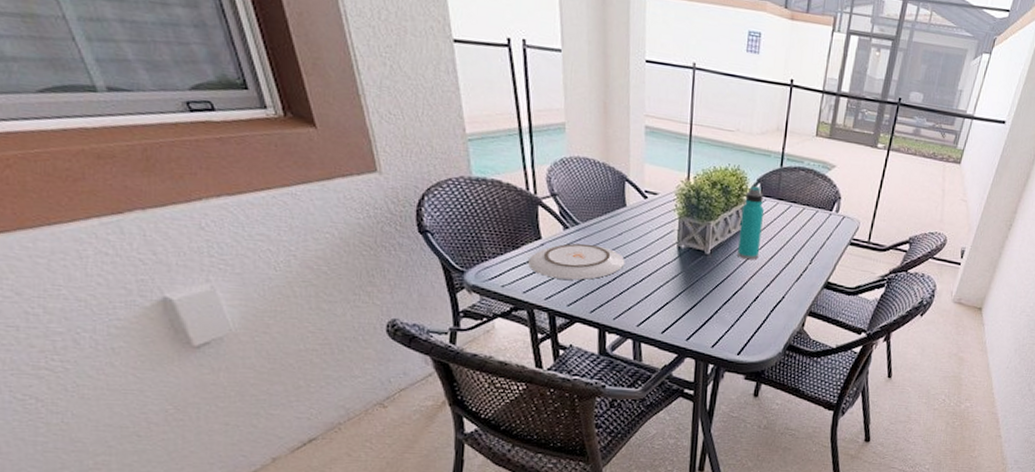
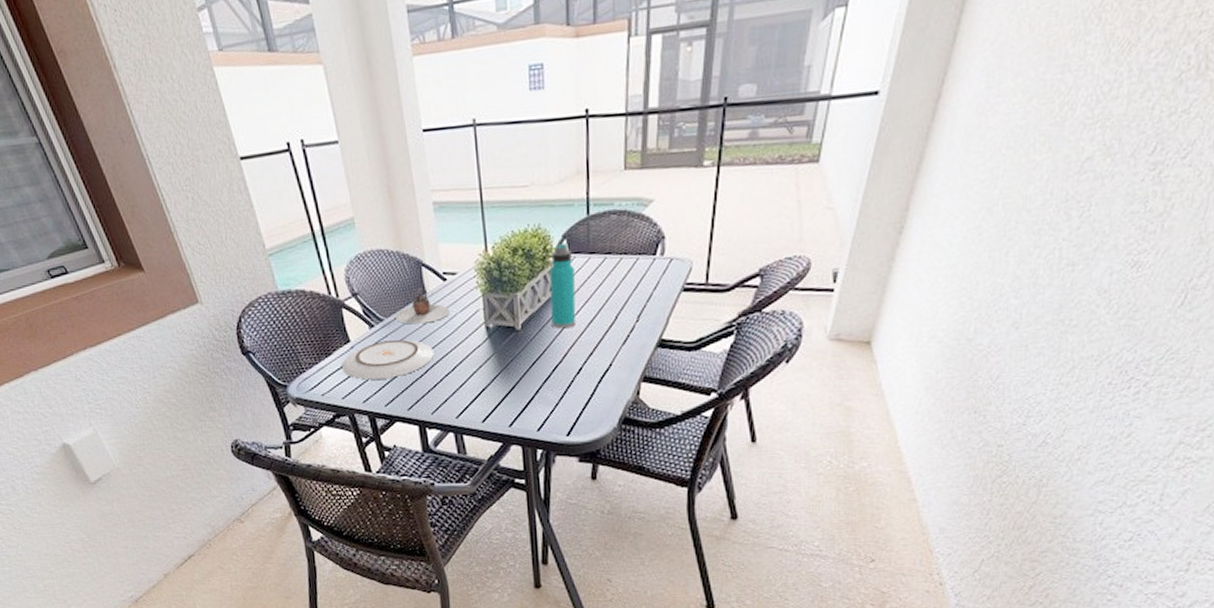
teapot: none [592,201,647,234] -> present [396,288,451,325]

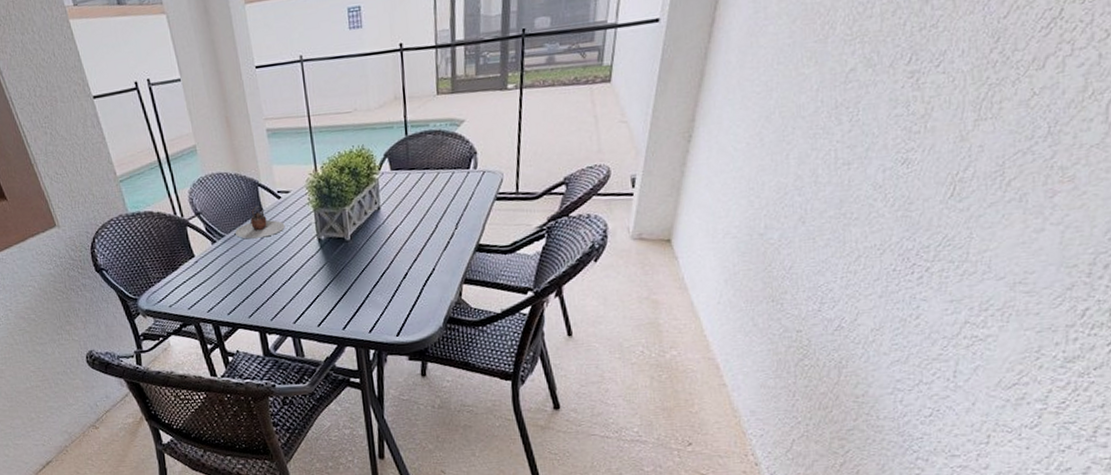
plate: present [342,339,434,380] -> none [187,253,272,291]
water bottle: present [549,243,576,329] -> none [373,161,400,238]

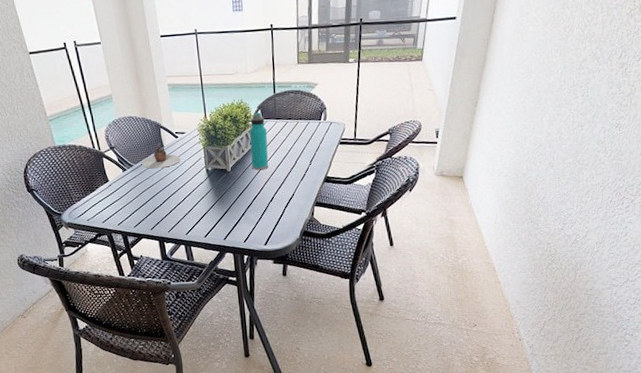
water bottle: none [373,161,400,238] -> present [249,112,269,171]

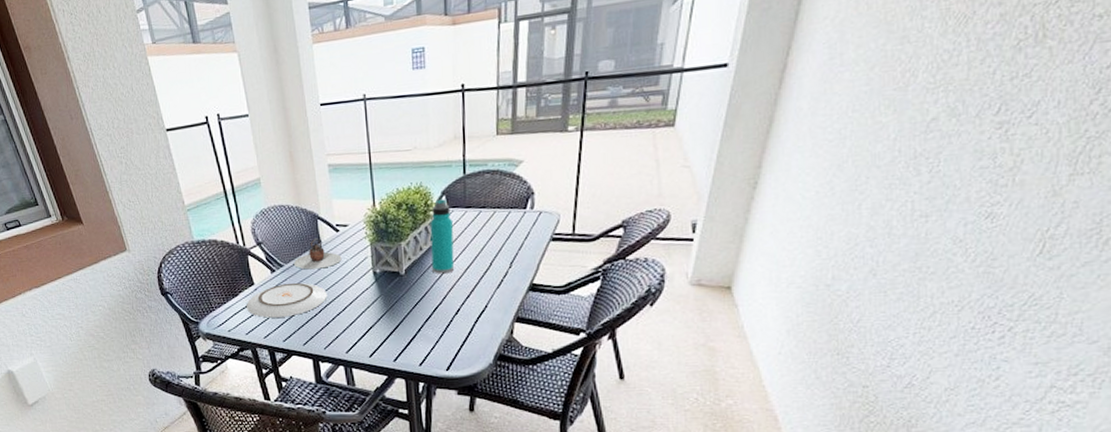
plate: none [102,179,170,209] -> present [246,282,327,318]

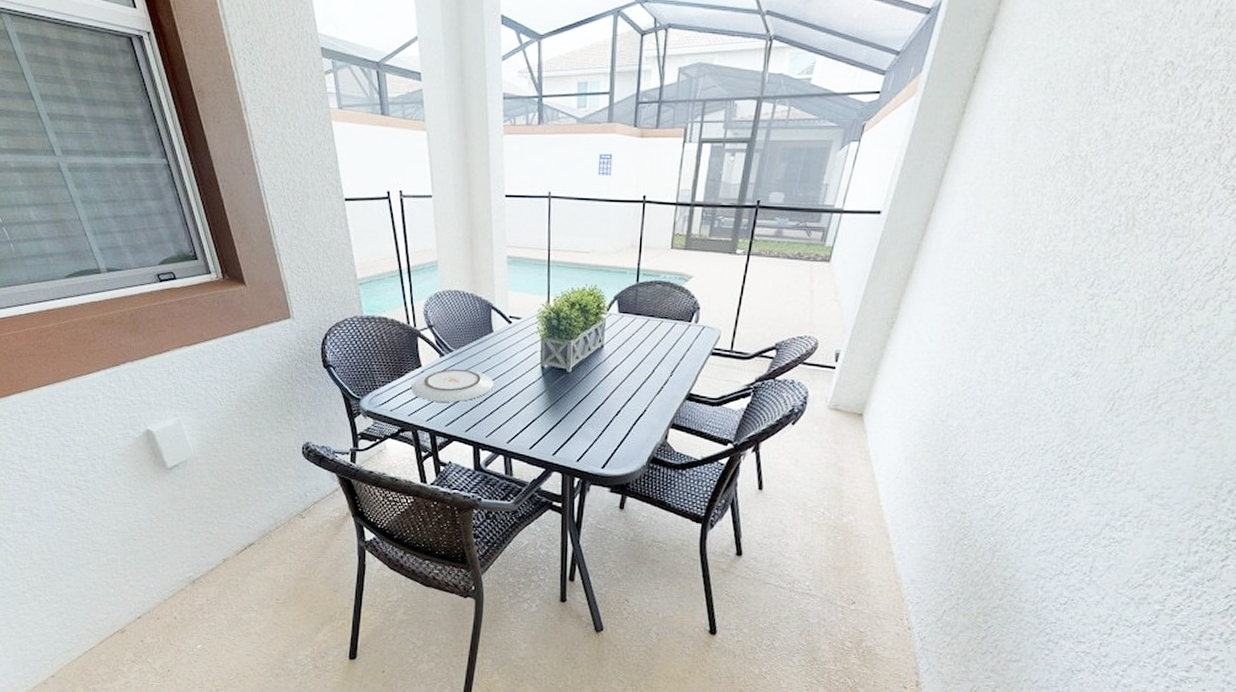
teapot: present [294,238,342,270] -> none [464,327,512,358]
water bottle: present [430,199,455,274] -> none [598,303,622,376]

